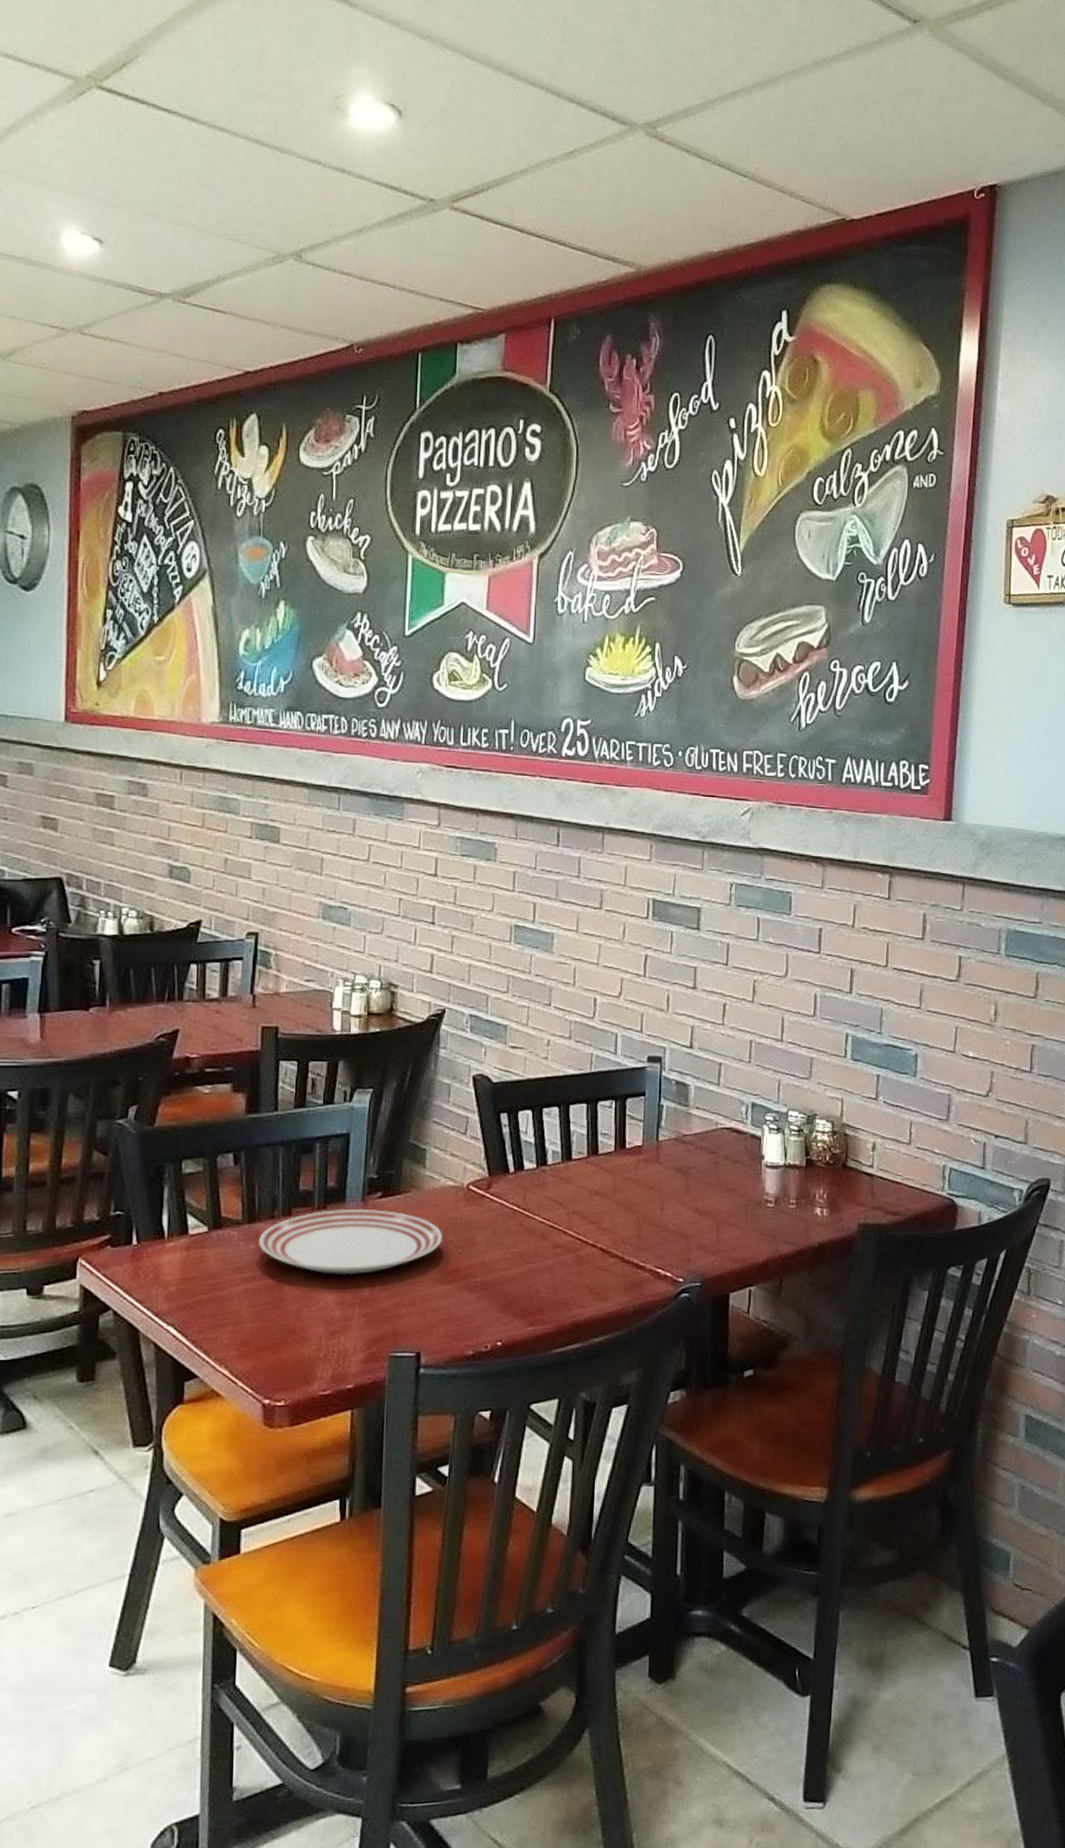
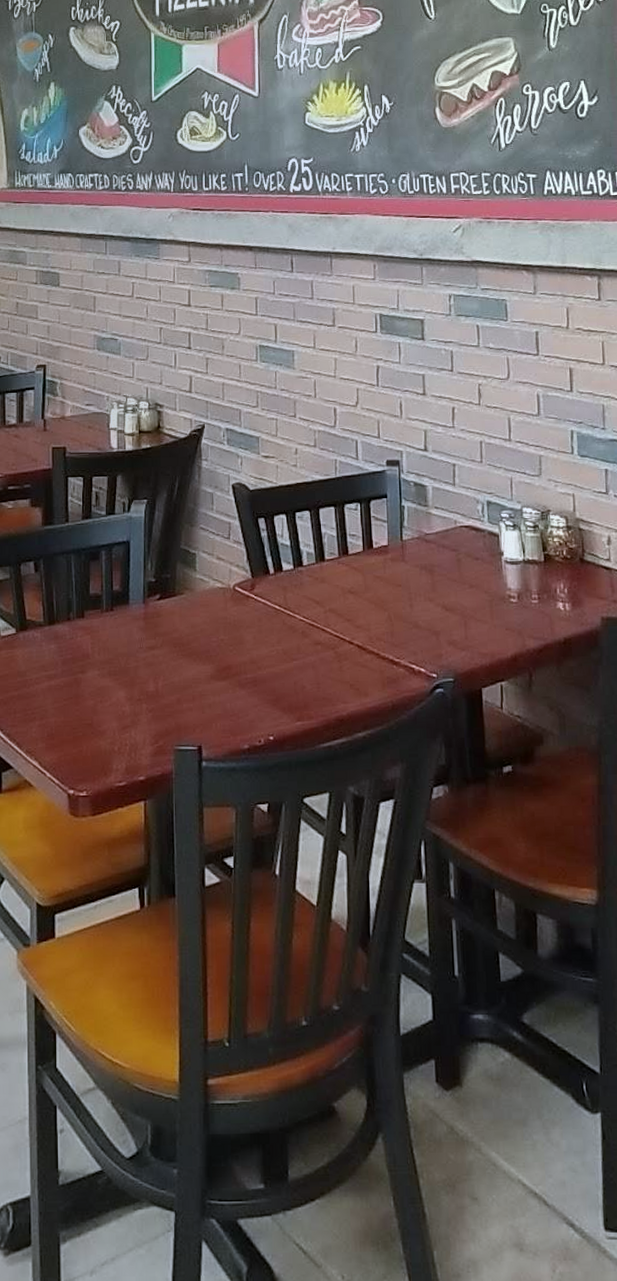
dinner plate: present [259,1208,443,1275] -> none [58,610,215,673]

